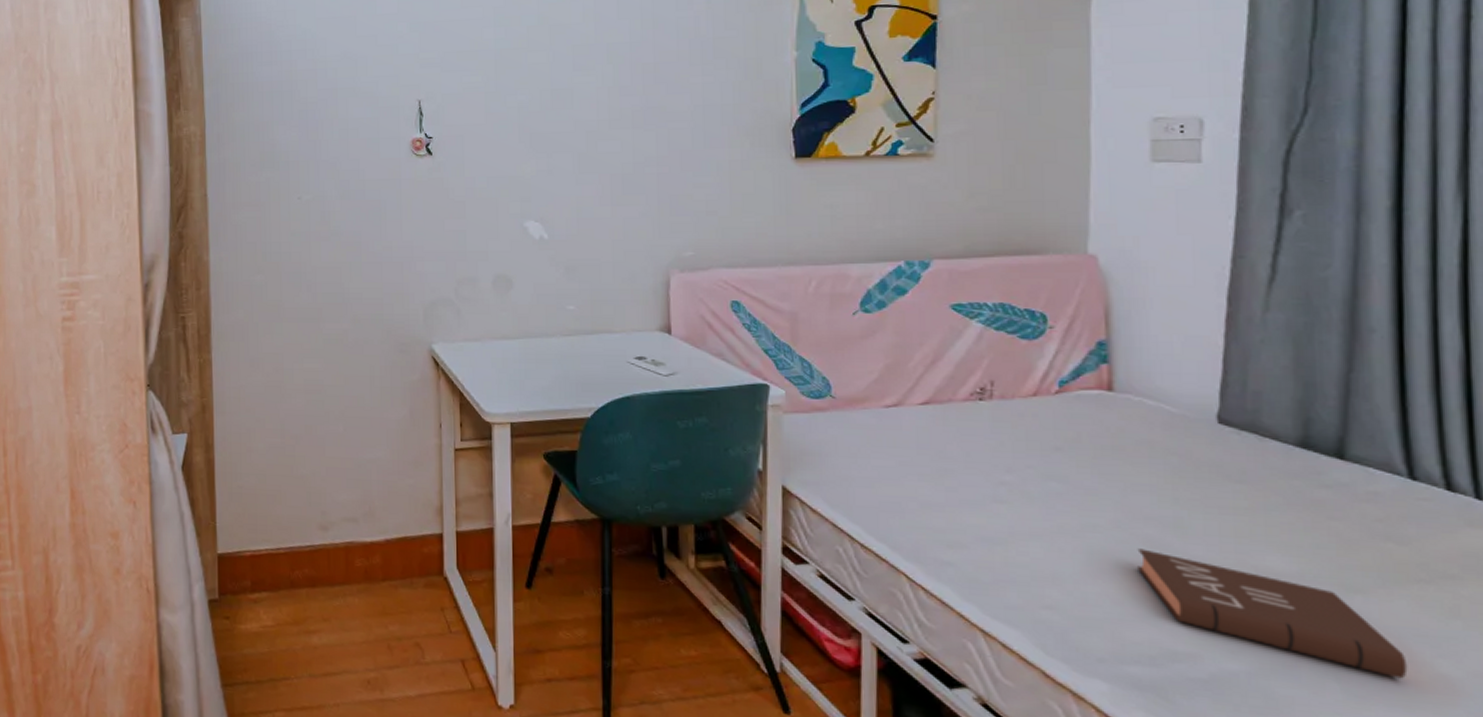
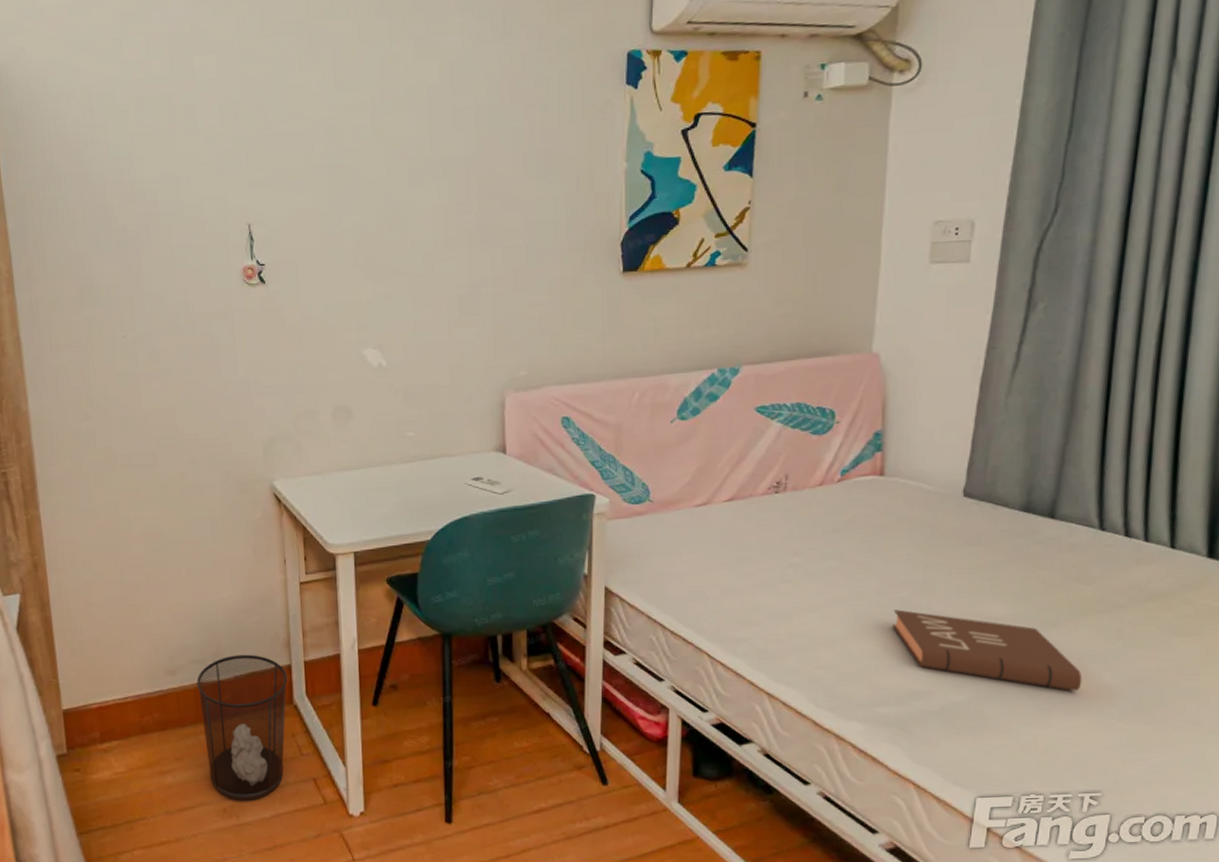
waste bin: none [347,517,439,675] -> present [196,654,288,801]

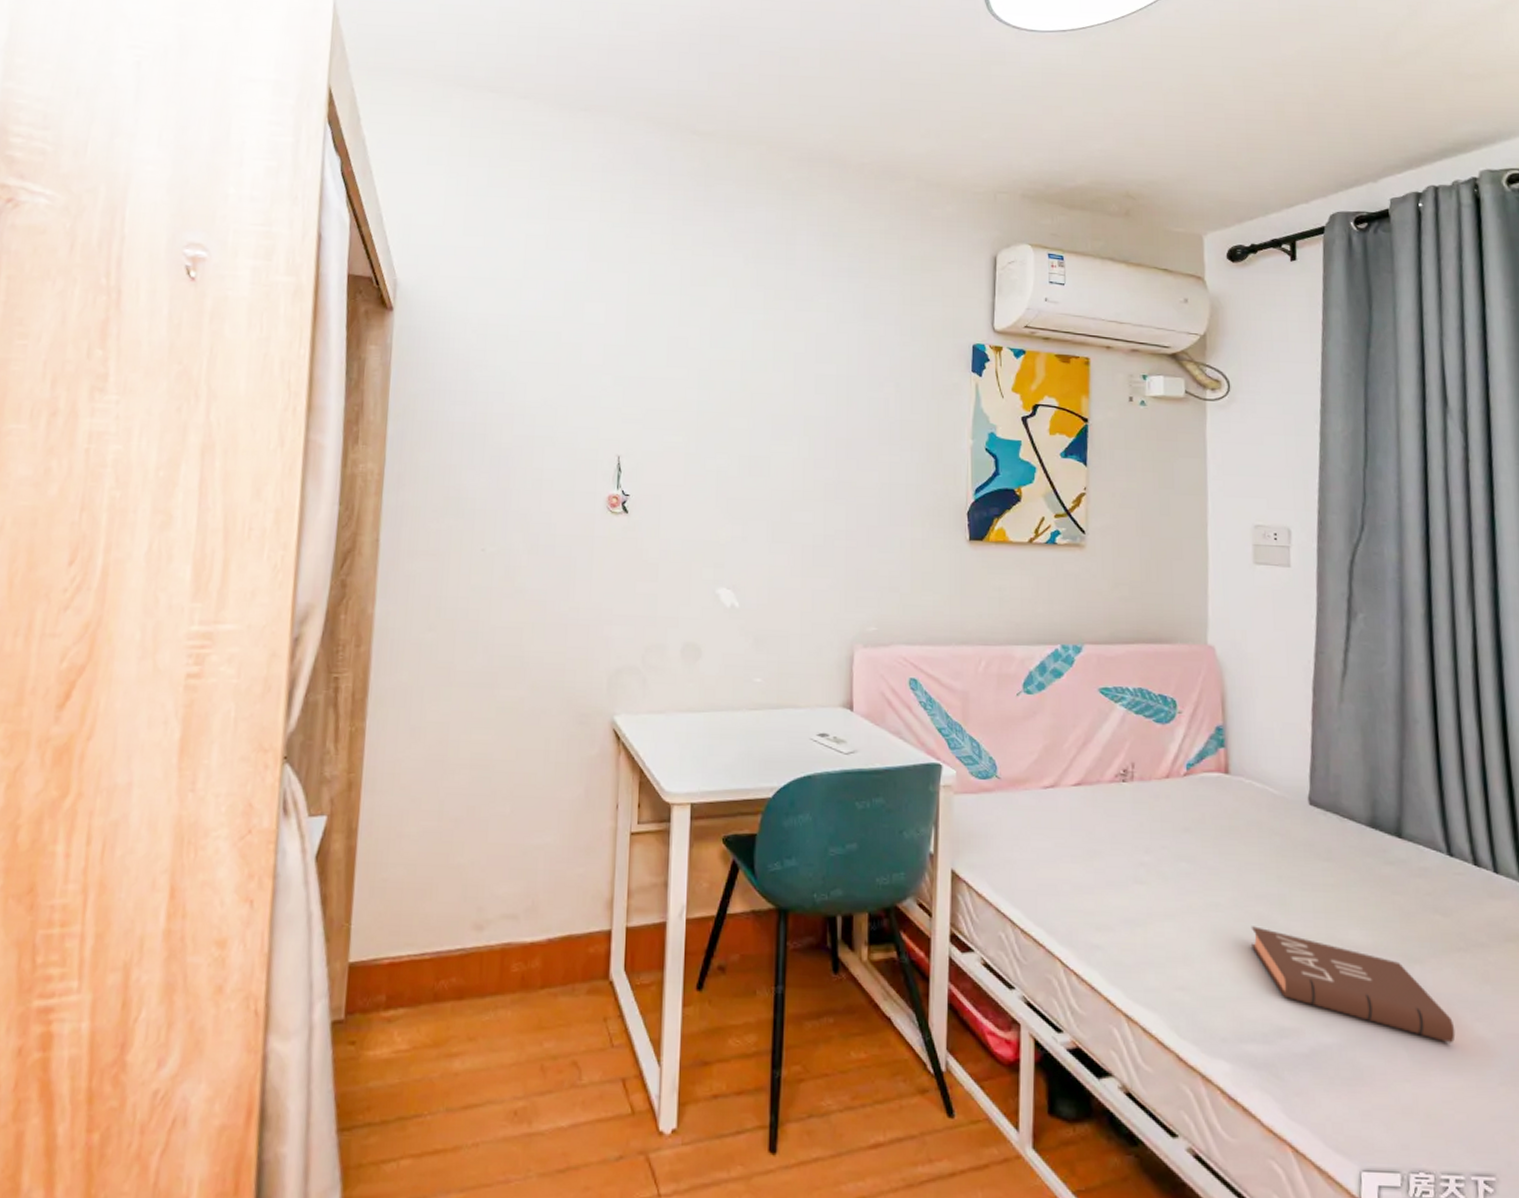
waste bin: present [196,654,288,801] -> none [503,912,607,1102]

